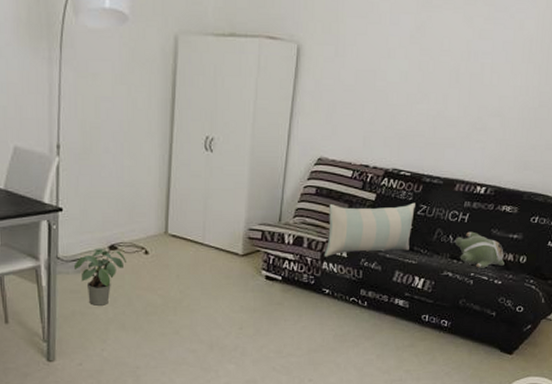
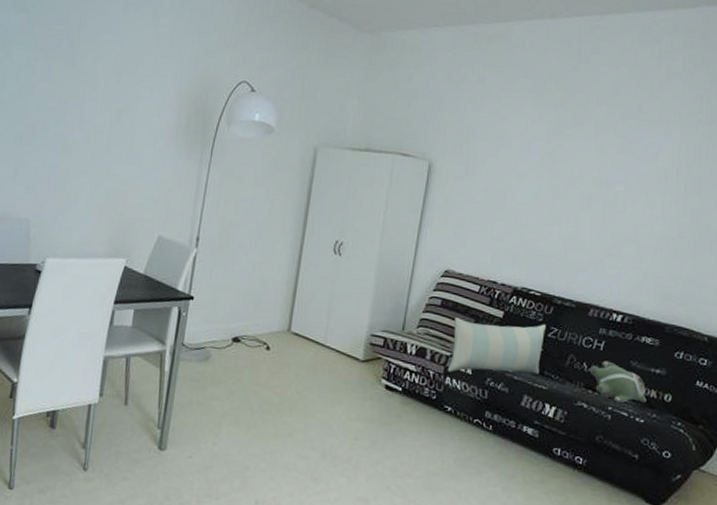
potted plant: present [73,248,127,306] -> none [196,338,249,398]

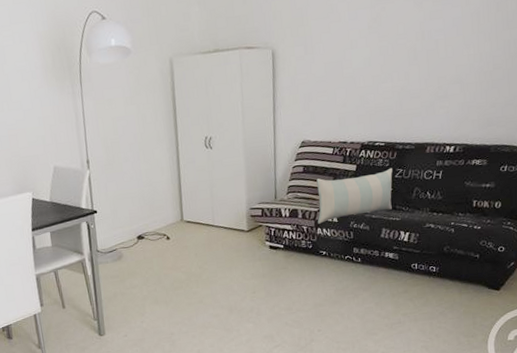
plush toy: present [590,360,647,403] -> none [433,186,481,218]

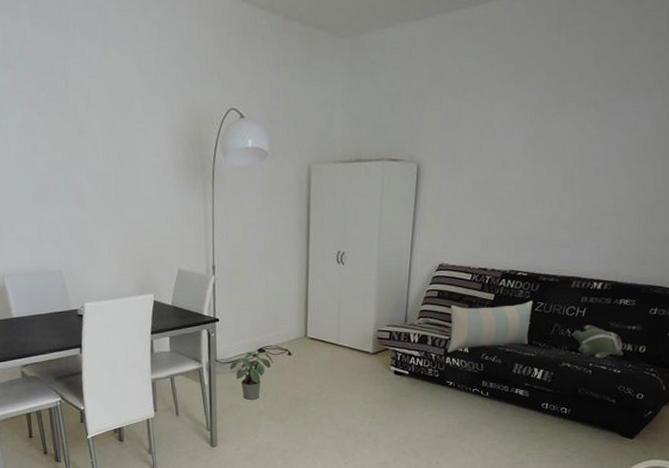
potted plant: none [111,239,154,287] -> present [229,351,274,400]
plush toy: none [433,186,481,218] -> present [573,324,623,359]

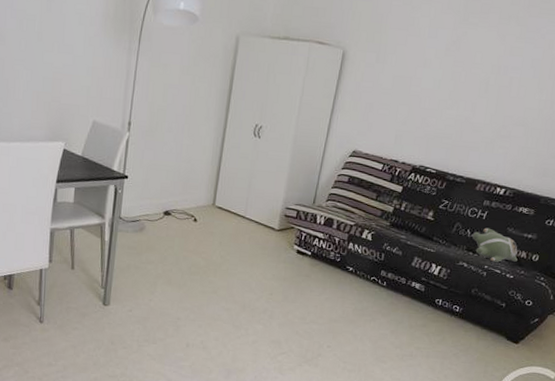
potted plant: present [229,351,274,400] -> none [132,212,178,262]
pillow: present [447,300,533,353] -> none [350,192,438,240]

